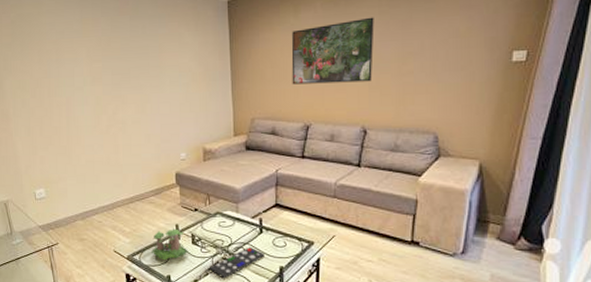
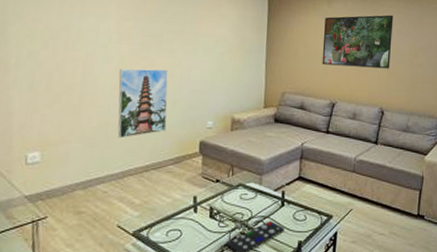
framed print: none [97,105,144,174] -> present [117,68,168,139]
plant: present [150,228,188,261] -> none [161,201,204,237]

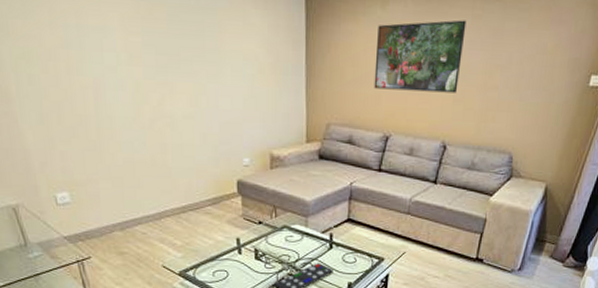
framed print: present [117,68,168,139] -> none [136,96,199,178]

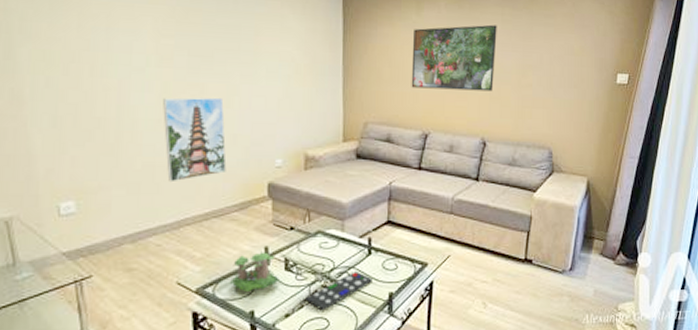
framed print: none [136,96,199,178] -> present [163,97,227,183]
plant: none [207,242,250,277] -> present [229,252,279,293]

